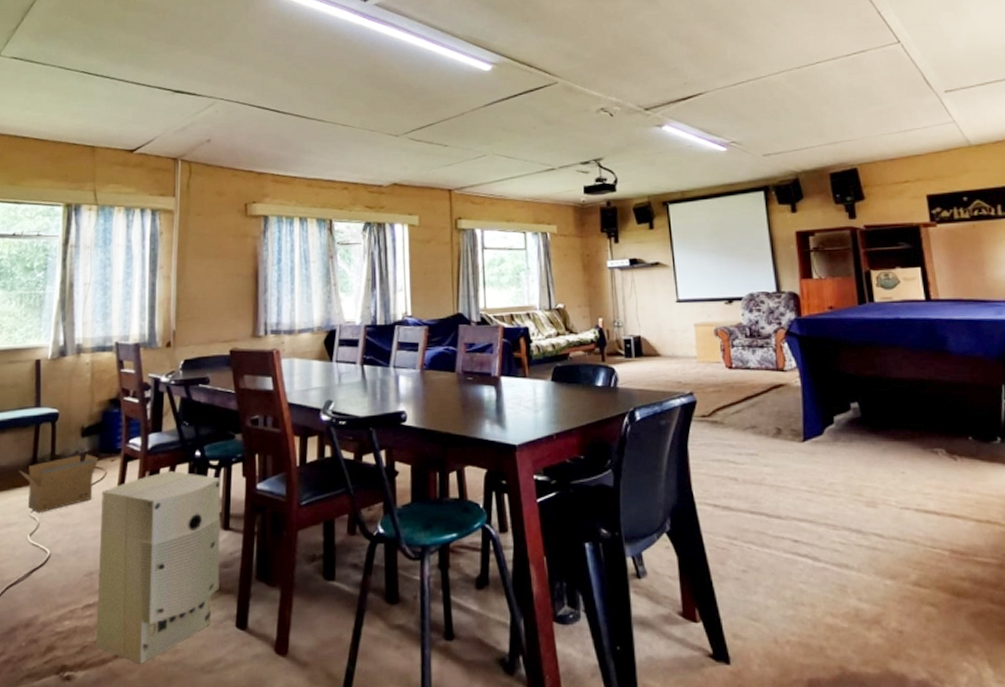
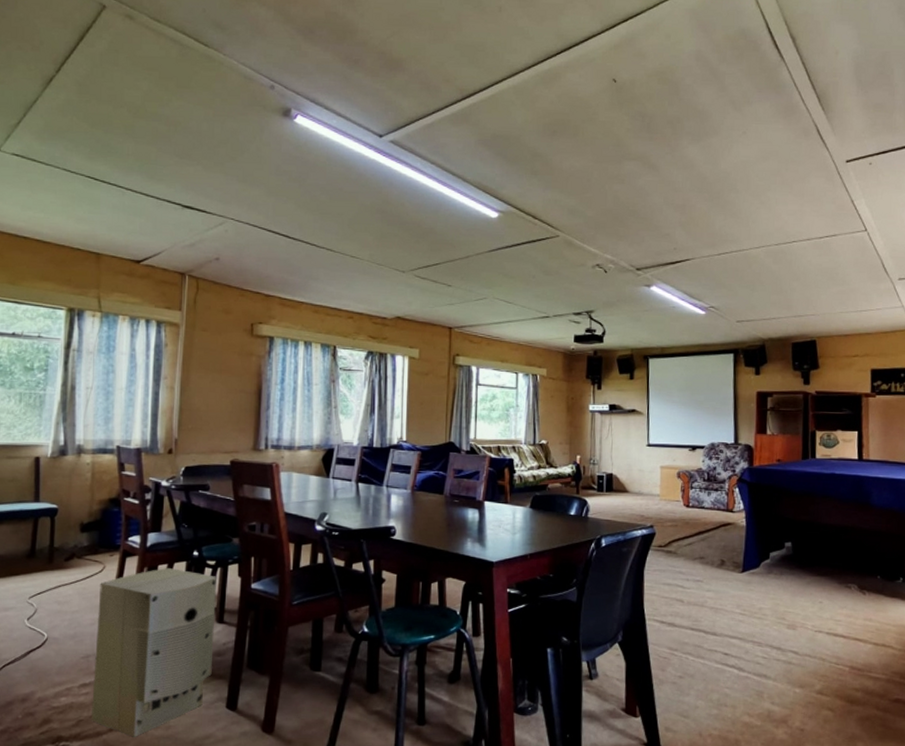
cardboard box: present [19,454,99,514] -> none [17,548,98,601]

